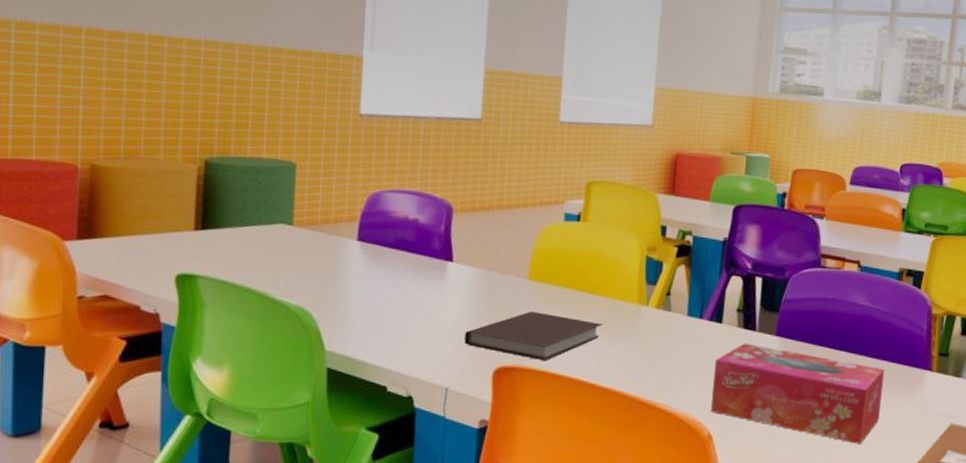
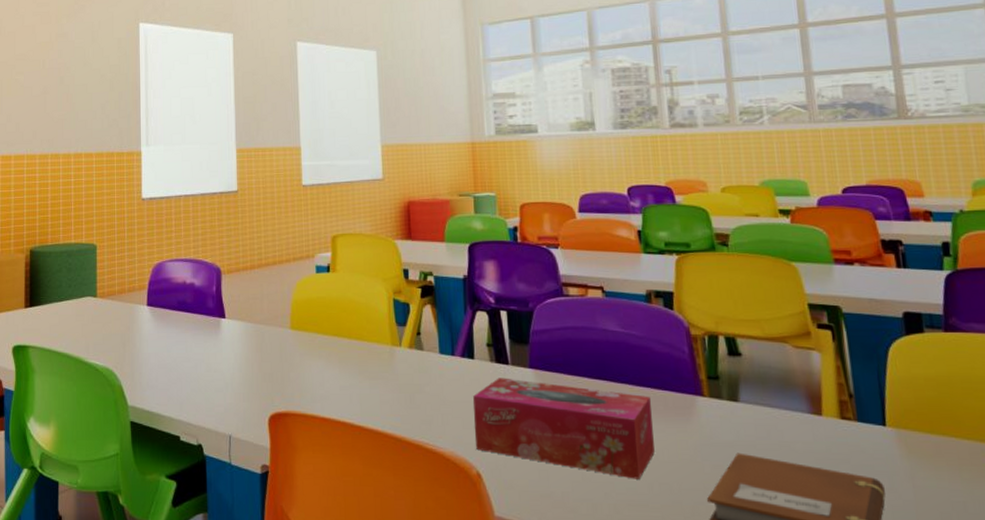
notebook: present [464,311,603,361] -> none [241,359,362,406]

